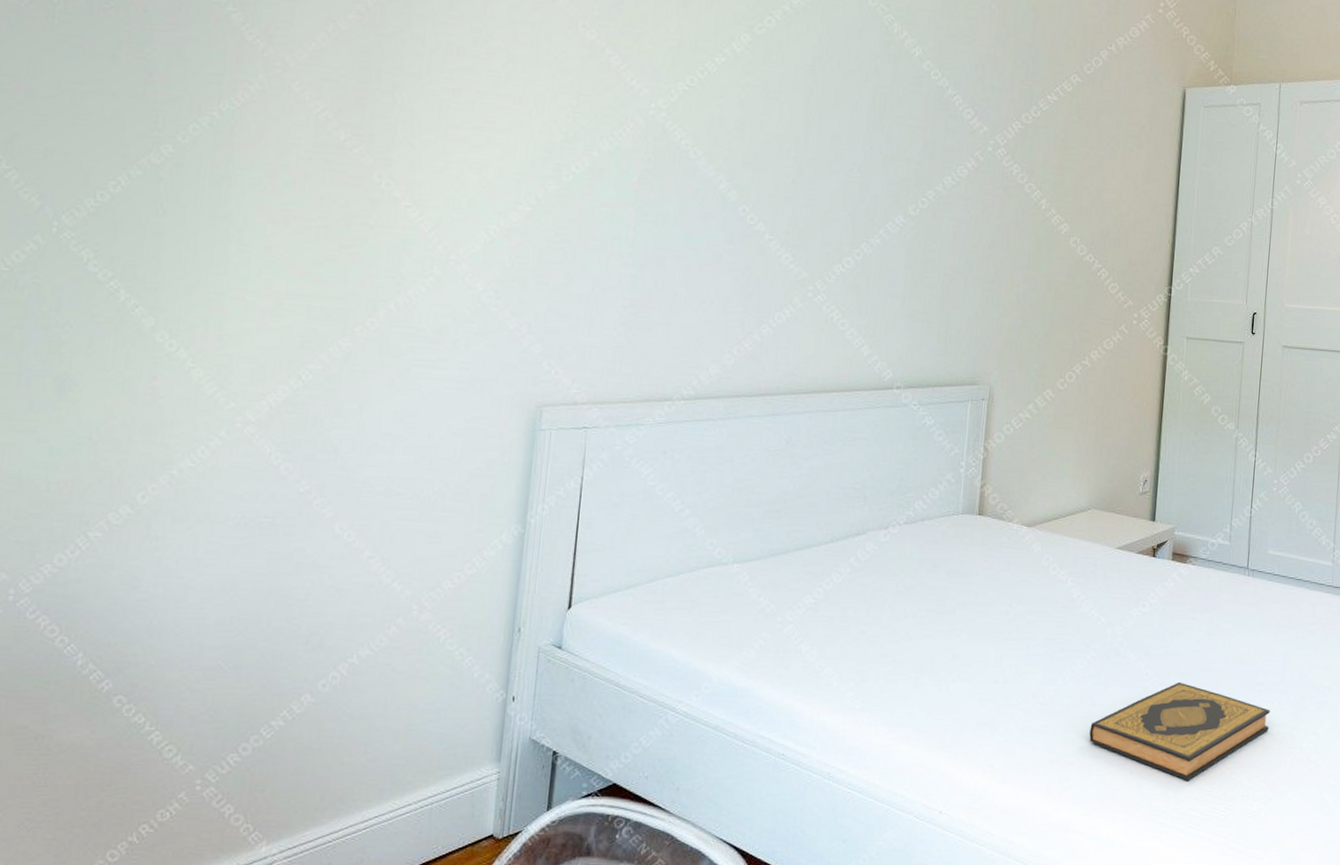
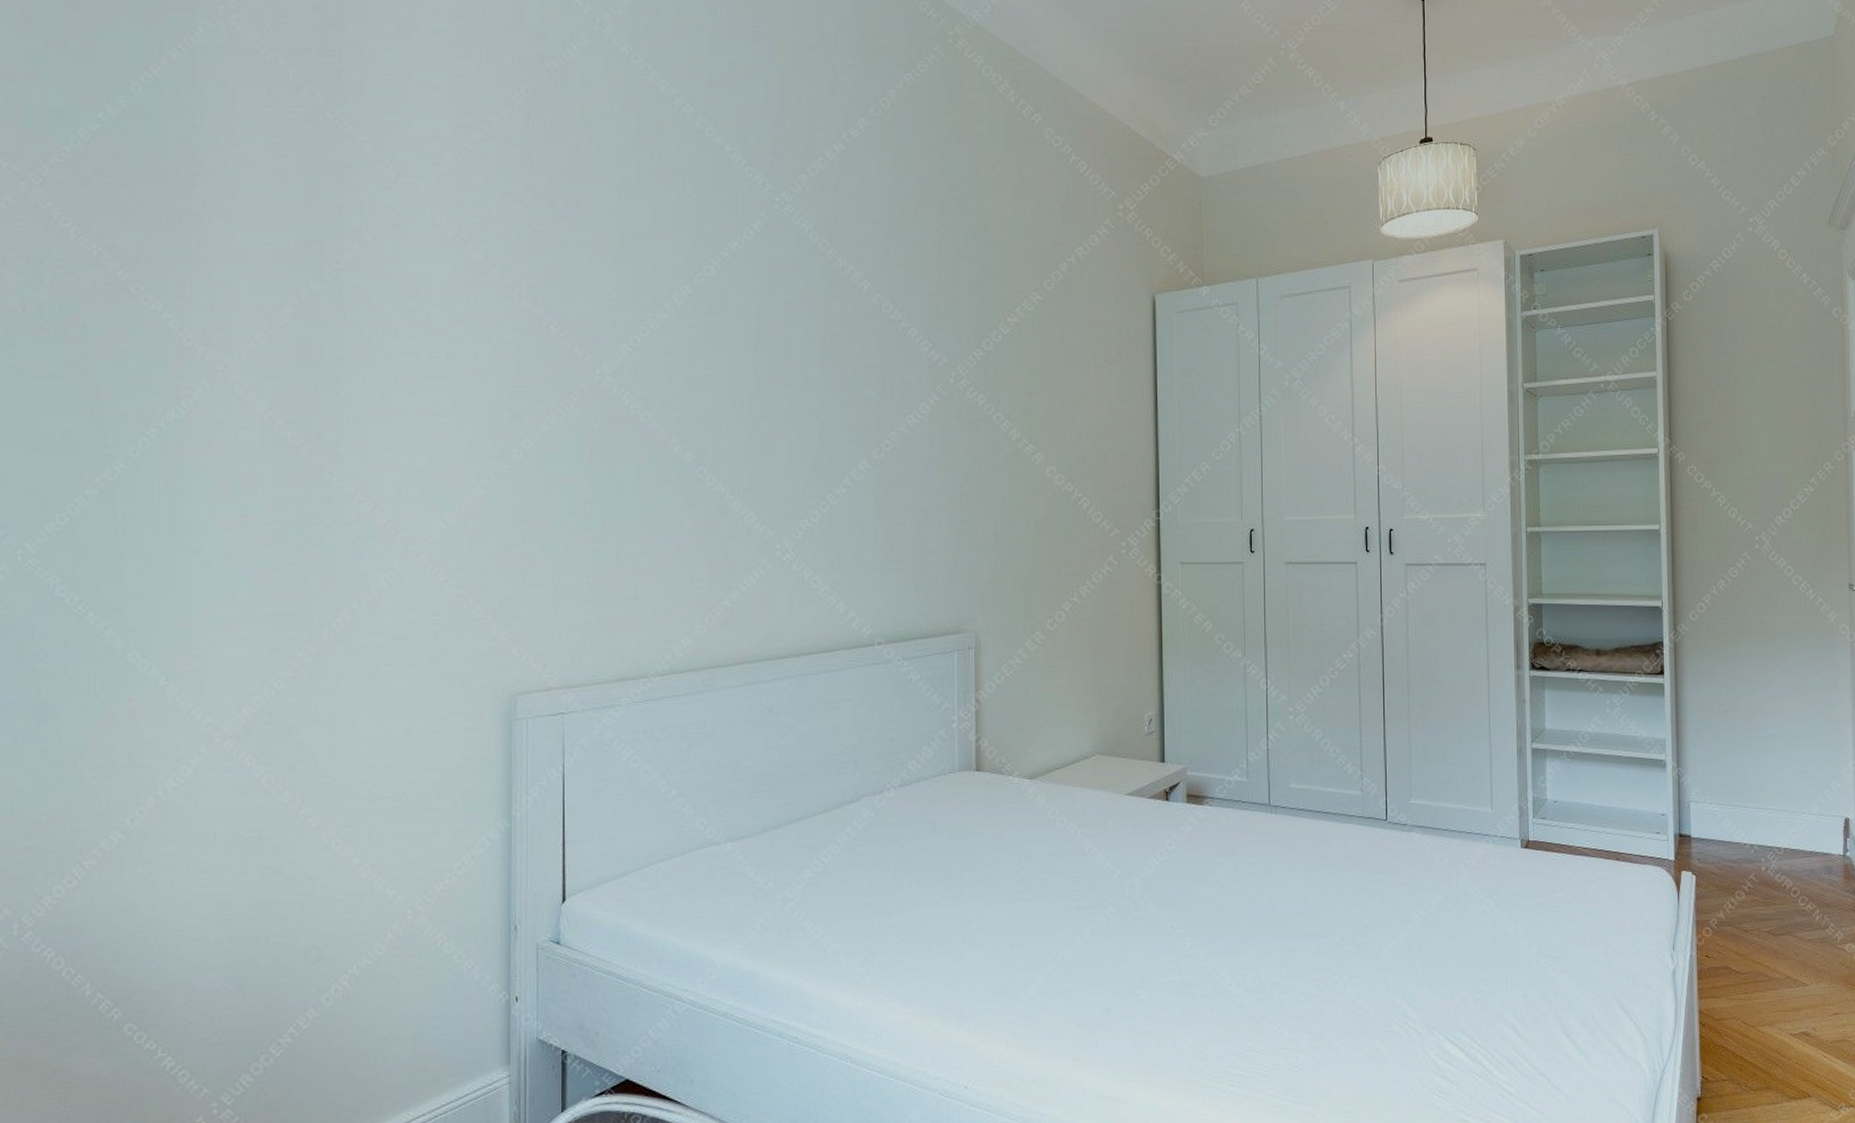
hardback book: present [1089,681,1270,781] -> none [1115,931,1308,1037]

